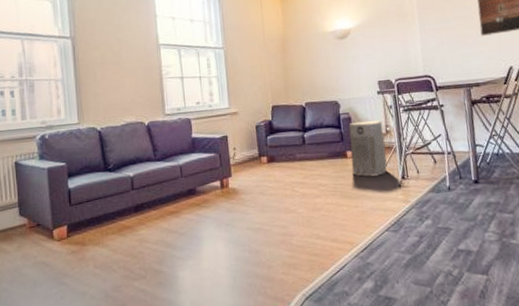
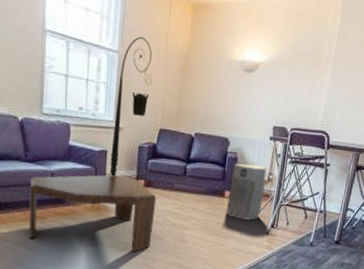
coffee table: none [162,156,285,236] -> present [29,174,157,253]
floor lamp: none [227,32,257,159] -> present [110,37,152,177]

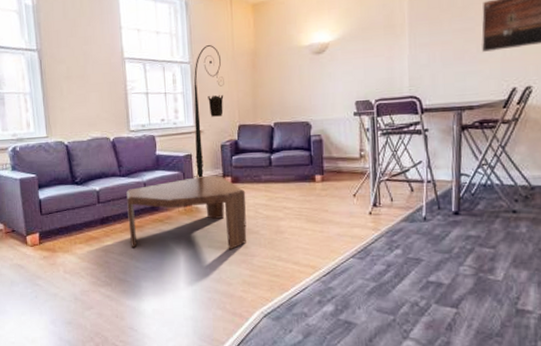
air purifier: present [225,163,267,221] -> none [319,143,359,203]

